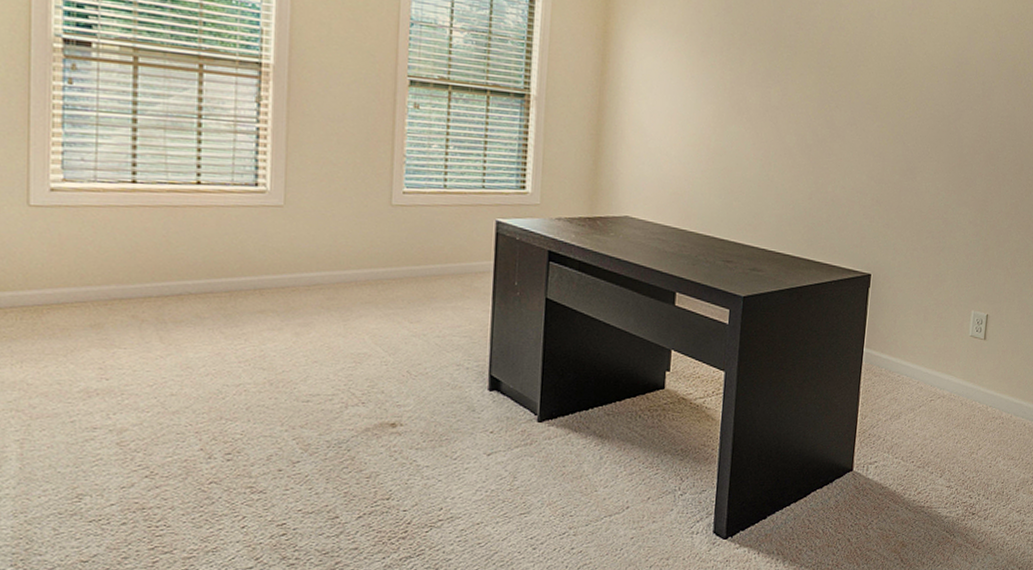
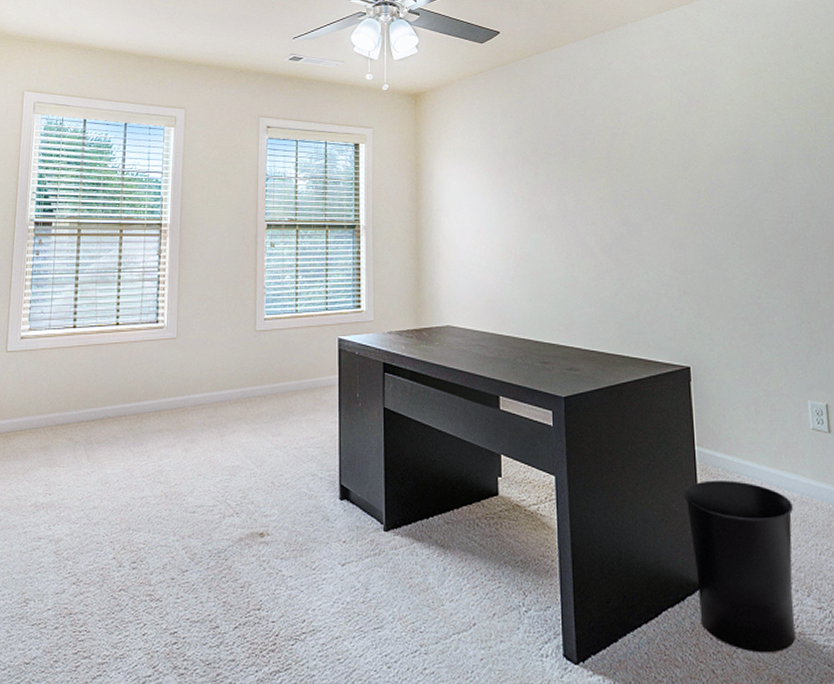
waste bin: none [844,379,942,524] -> present [683,480,796,653]

